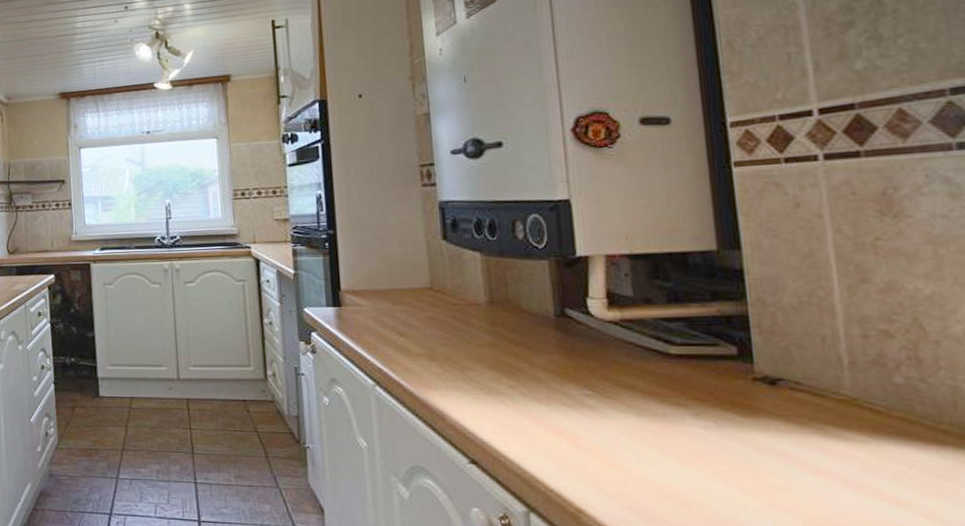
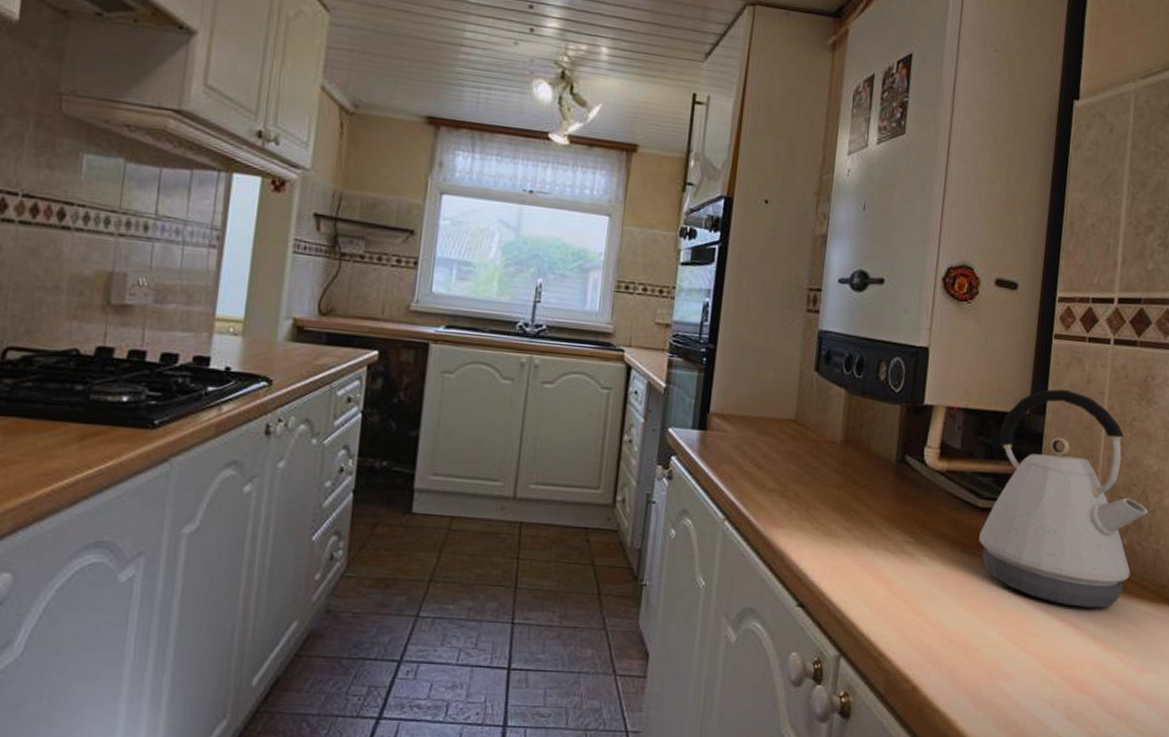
kettle: none [679,218,927,458] -> present [979,389,1148,608]

